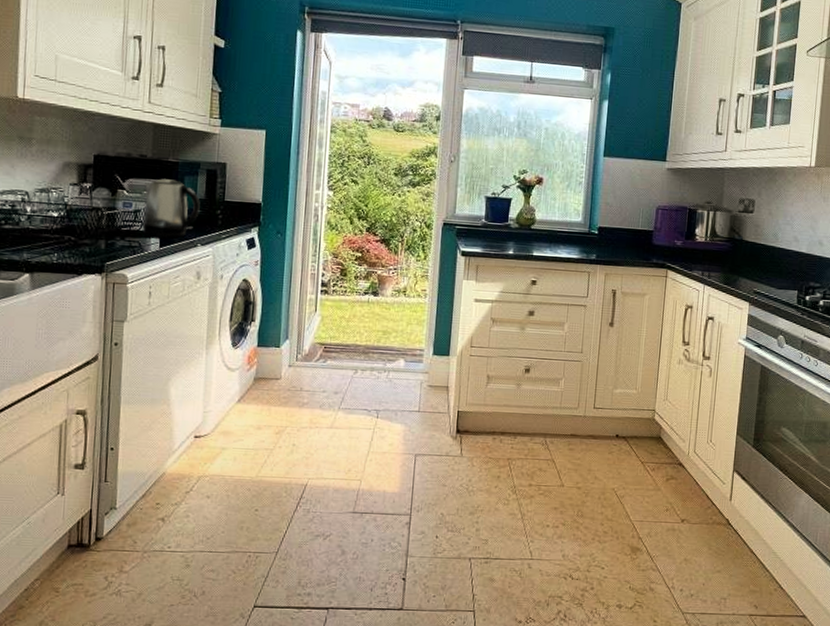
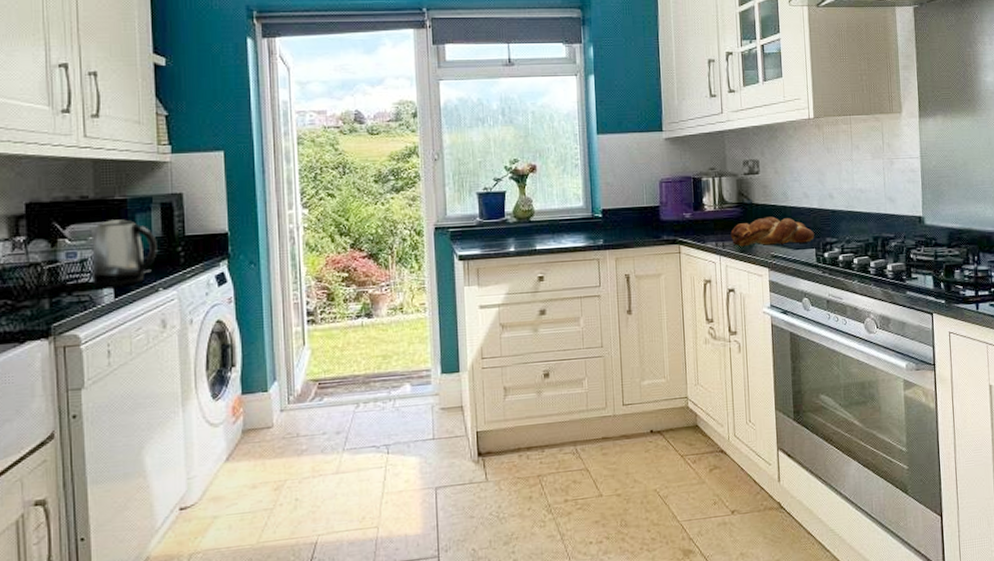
bread loaf: none [717,254,799,284] -> present [730,216,815,247]

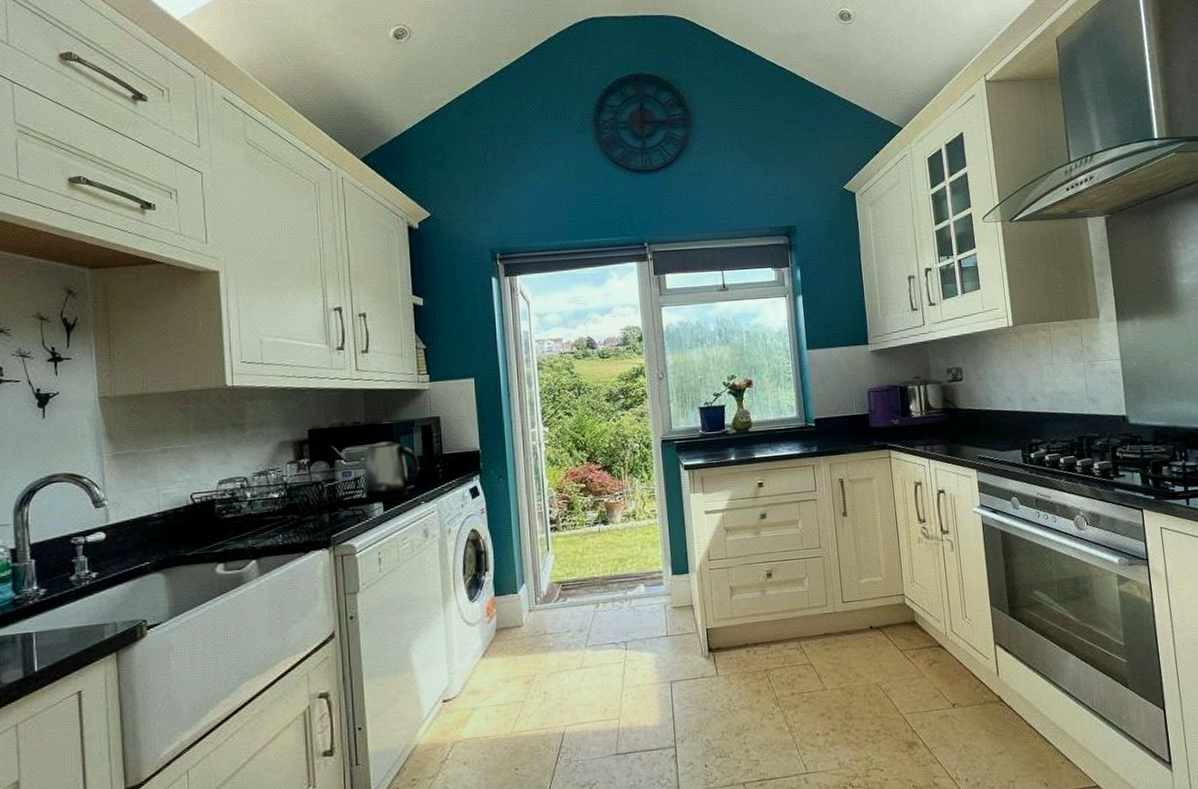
bread loaf: present [730,216,815,247] -> none [938,420,1020,450]

